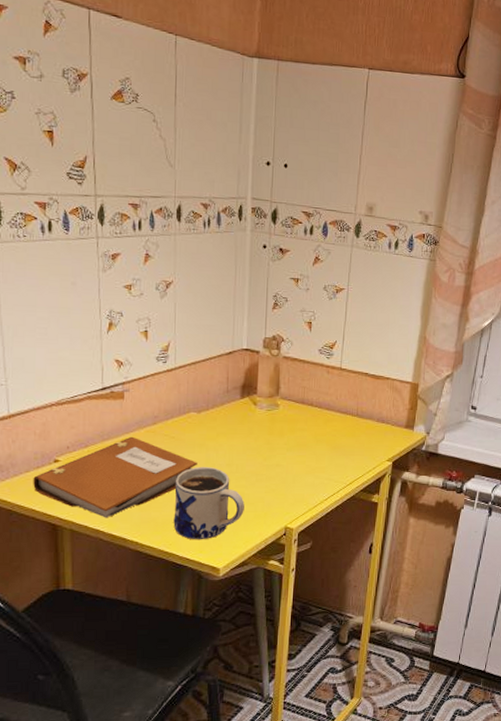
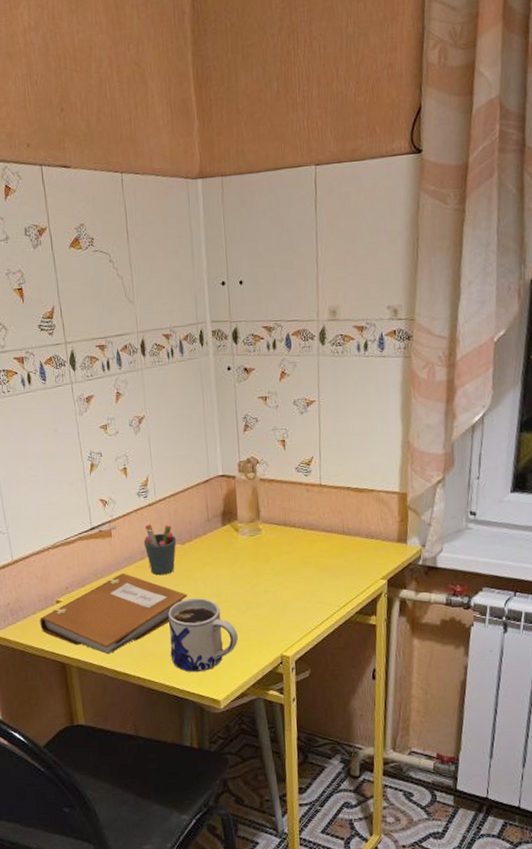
pen holder: none [157,389,193,442] -> present [143,524,177,576]

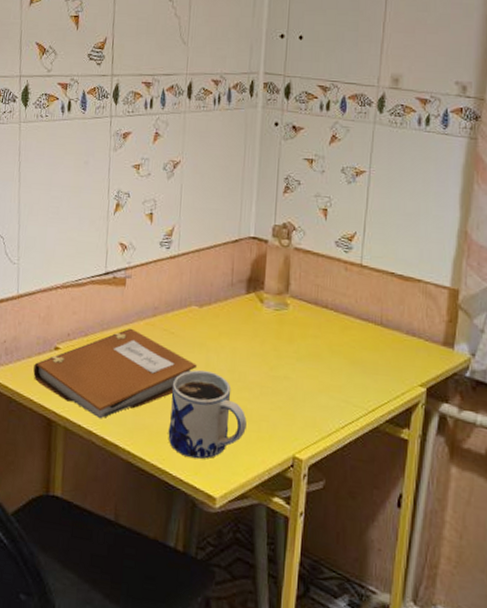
pen holder: present [143,524,177,576] -> none [158,278,195,339]

